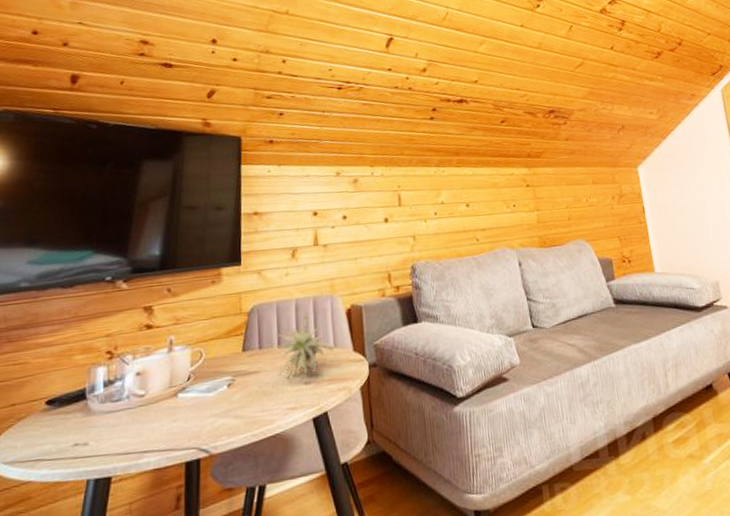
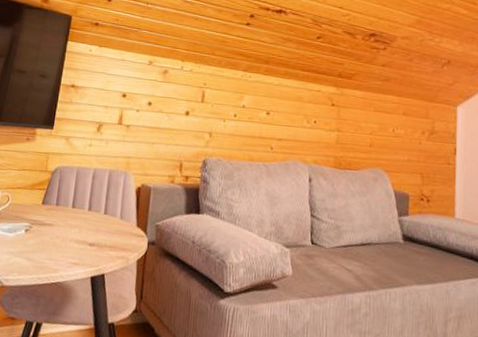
succulent plant: present [276,312,335,381] -> none [68,182,121,240]

